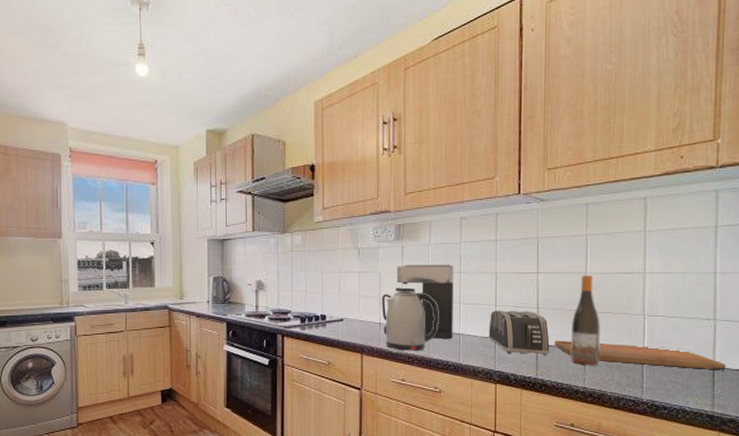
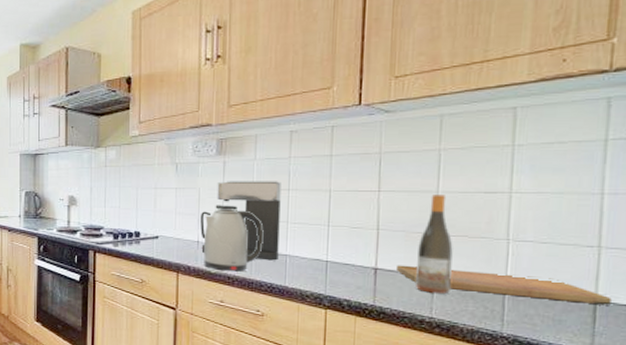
toaster: present [488,310,550,356] -> none [319,231,391,282]

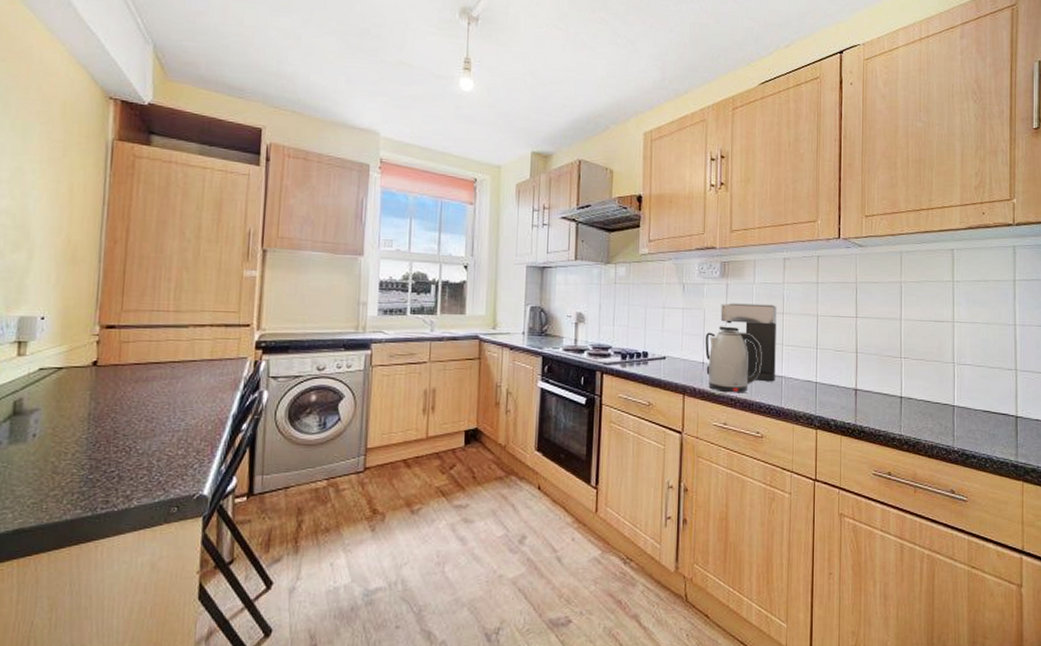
cutting board: present [395,265,612,305] -> none [871,386,1027,420]
wine bottle: present [416,193,453,295] -> none [888,321,914,413]

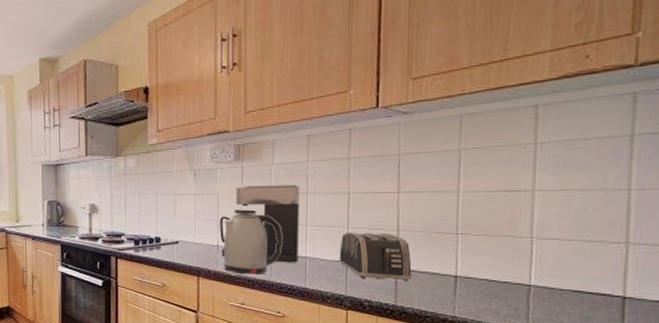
toaster: none [810,353,868,402] -> present [339,232,412,282]

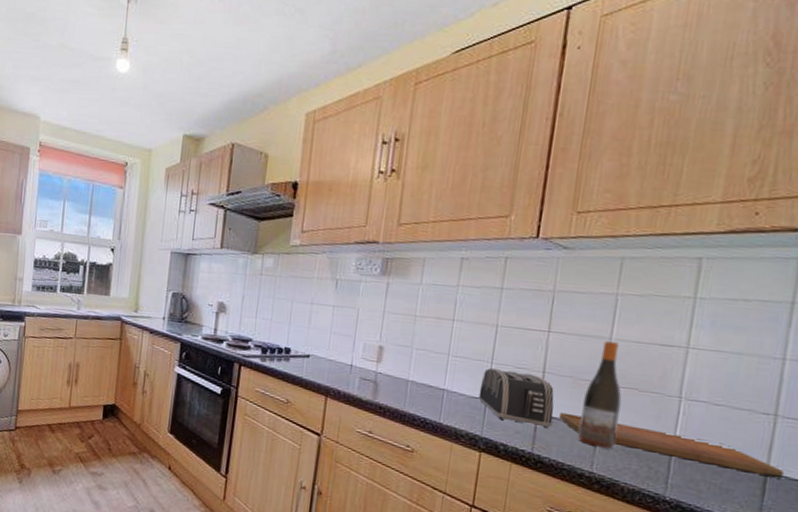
coffee maker: present [220,185,300,263] -> none [354,303,446,395]
kettle: present [224,212,283,274] -> none [355,332,423,403]
cutting board: none [416,265,641,302] -> present [558,412,784,479]
wine bottle: none [438,193,475,294] -> present [578,340,622,449]

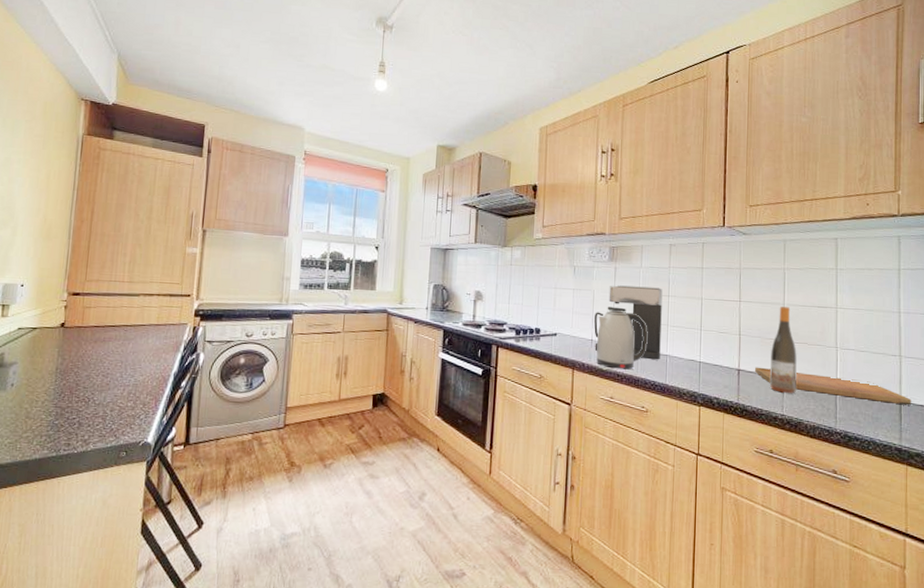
coffee maker: none [354,303,446,395] -> present [594,285,663,360]
kettle: none [355,332,423,403] -> present [596,309,648,370]
toaster: present [478,368,554,430] -> none [694,334,751,382]

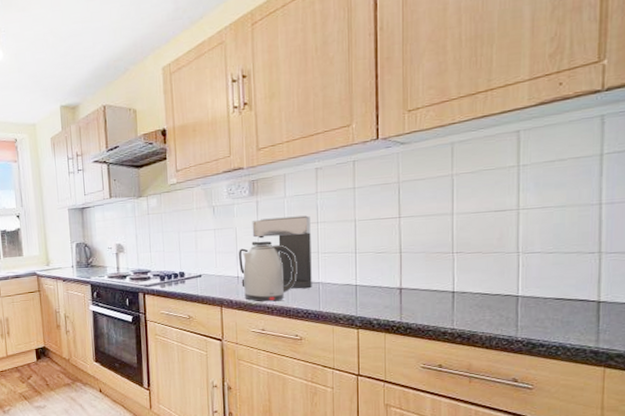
cutting board: present [754,367,911,406] -> none [418,283,613,305]
wine bottle: present [770,305,797,394] -> none [438,215,469,307]

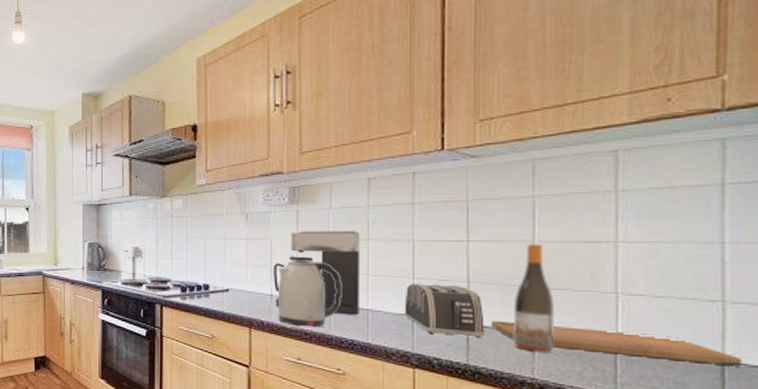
toaster: none [349,255,414,300] -> present [404,284,485,339]
cutting board: none [418,283,613,305] -> present [490,320,742,367]
wine bottle: none [438,215,469,307] -> present [514,243,554,353]

